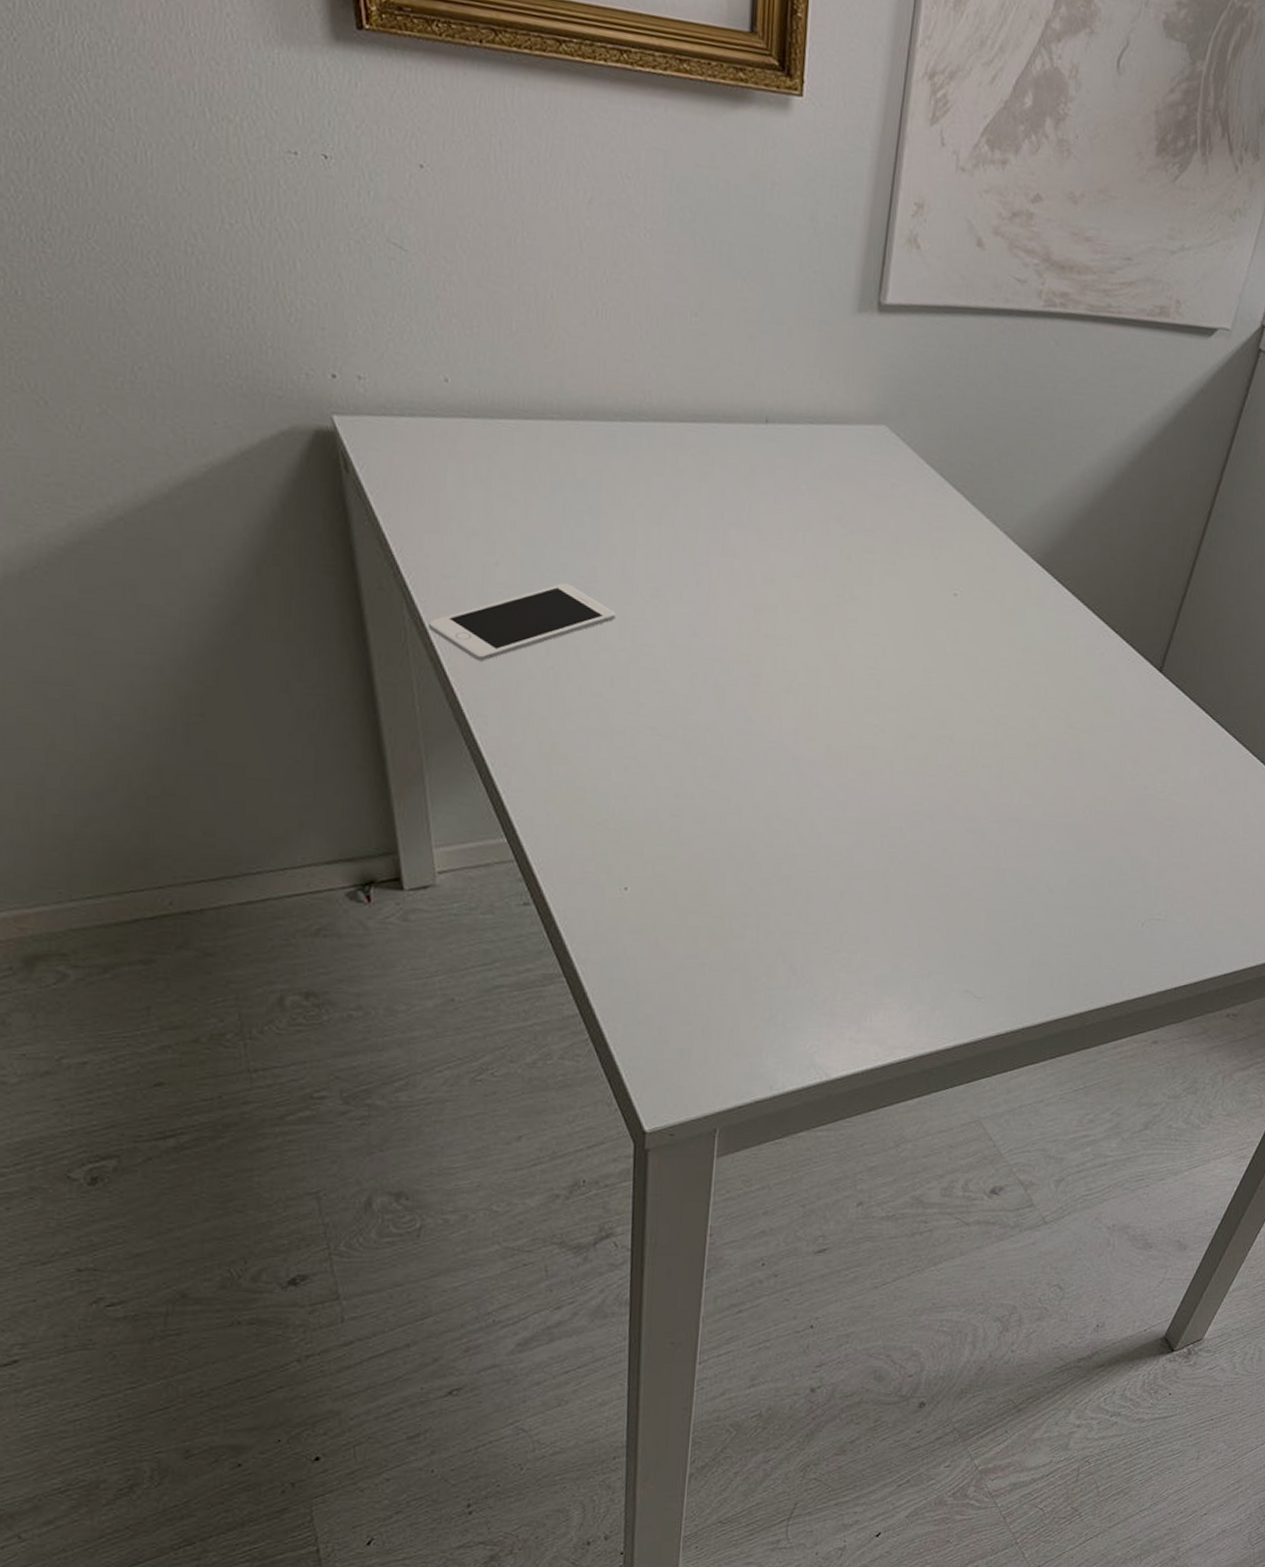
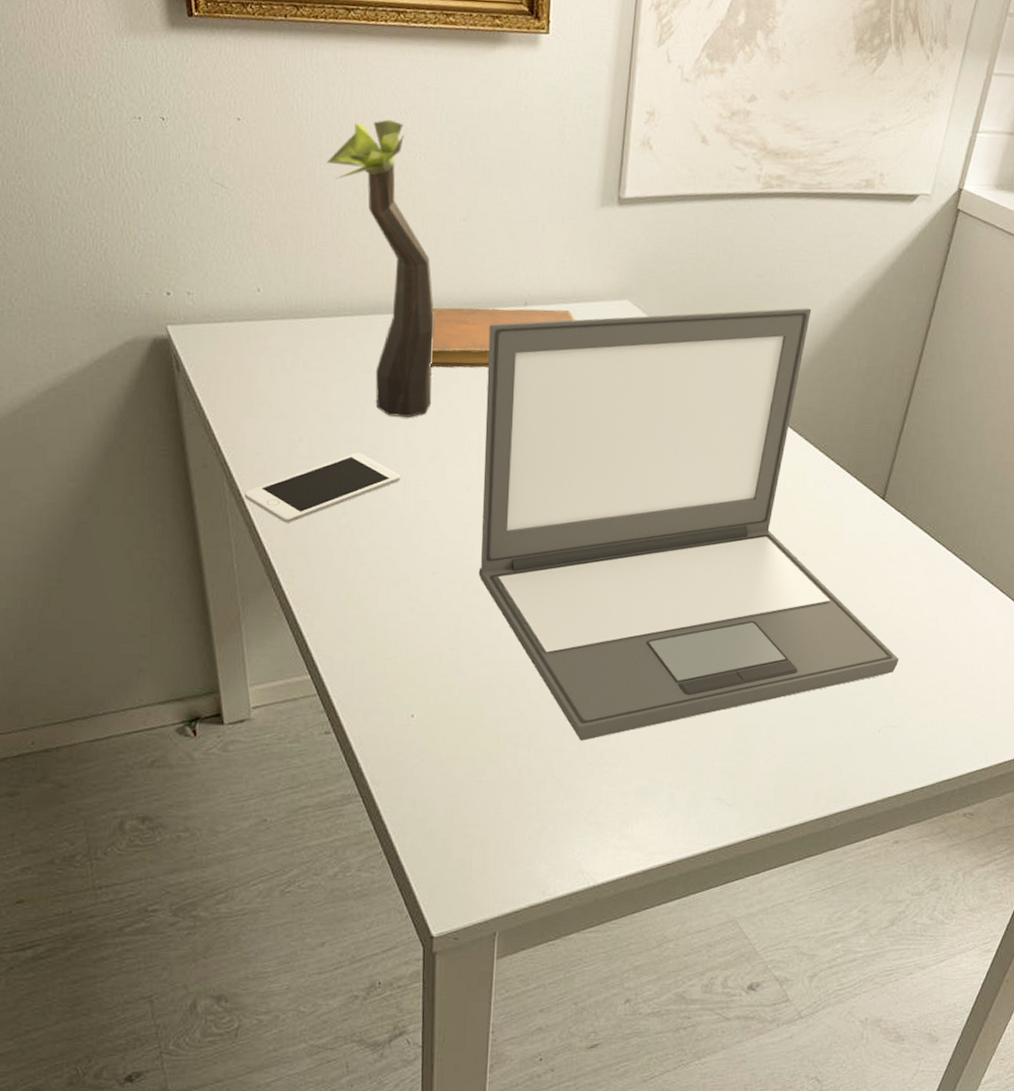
plant: none [530,183,660,546] -> present [326,119,435,417]
notebook: none [653,417,824,494] -> present [431,307,575,369]
laptop: none [705,441,1169,923] -> present [478,308,899,741]

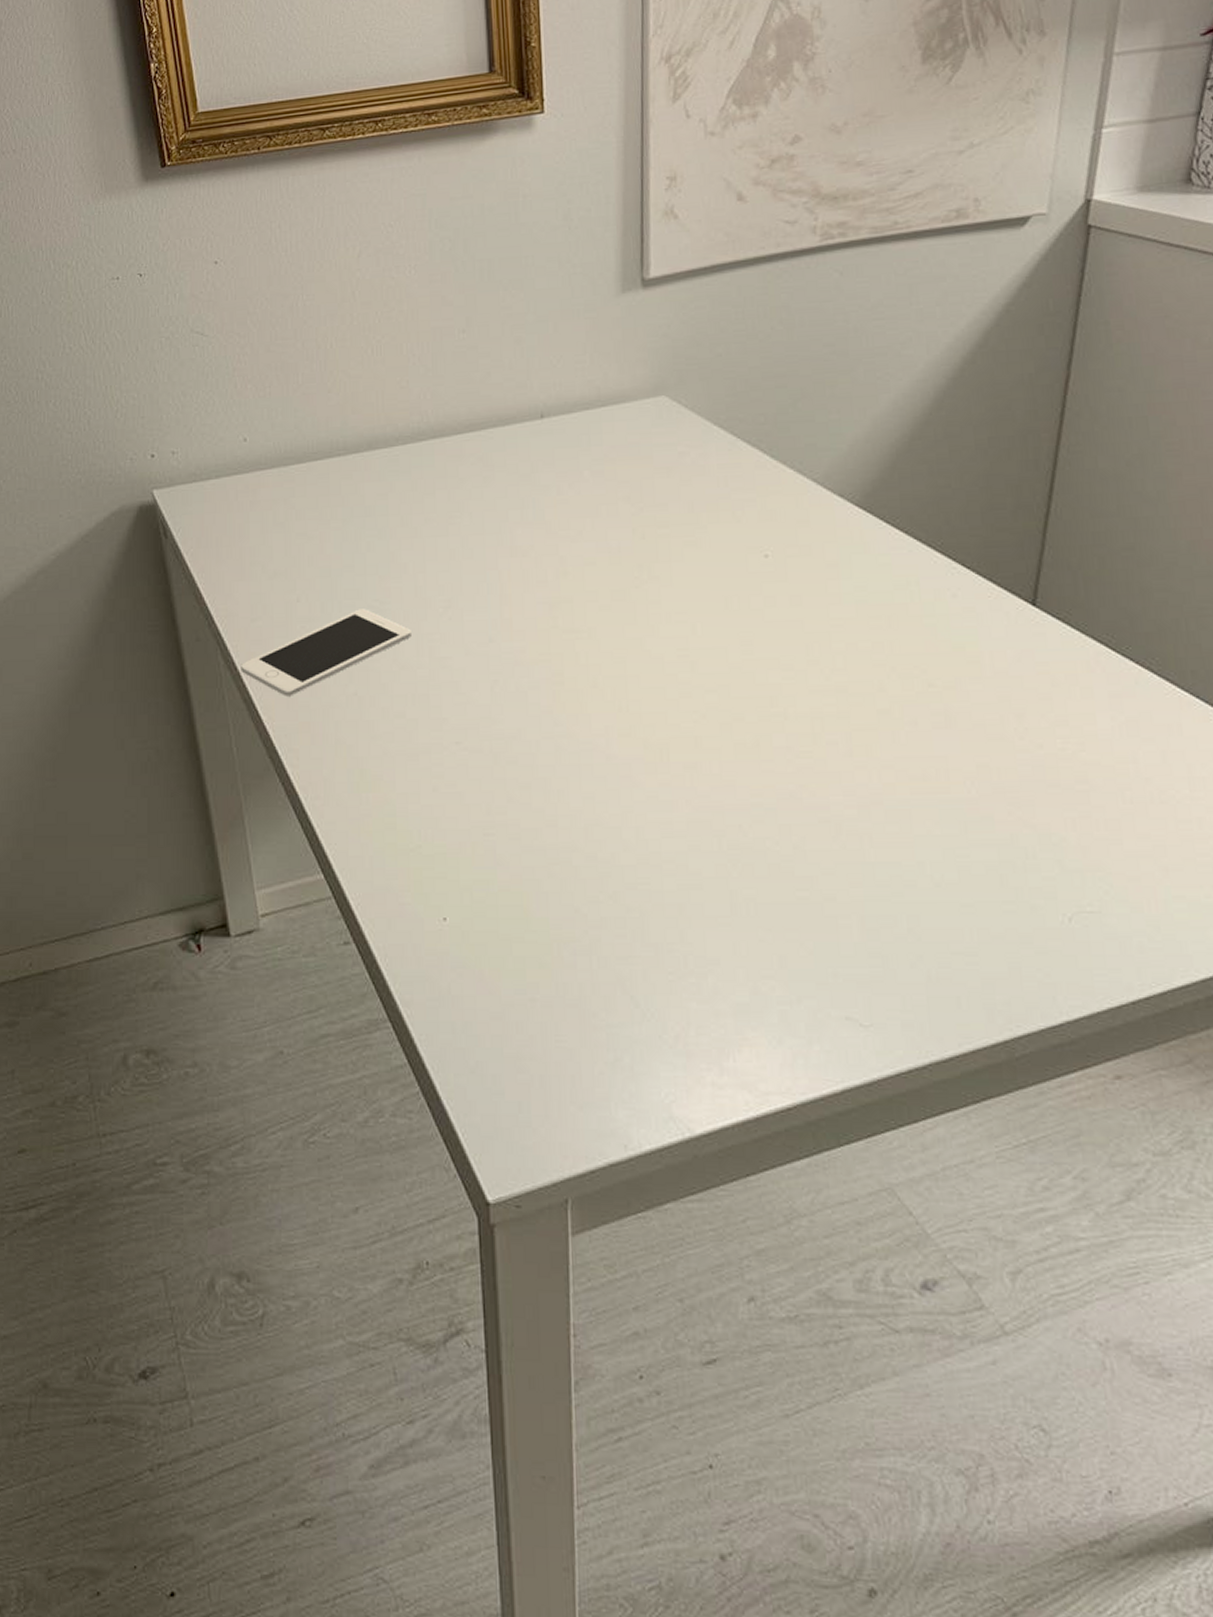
plant: present [326,119,435,417] -> none [309,236,442,563]
notebook: present [431,307,575,369] -> none [435,416,602,502]
laptop: present [478,308,899,741] -> none [501,375,1087,944]

